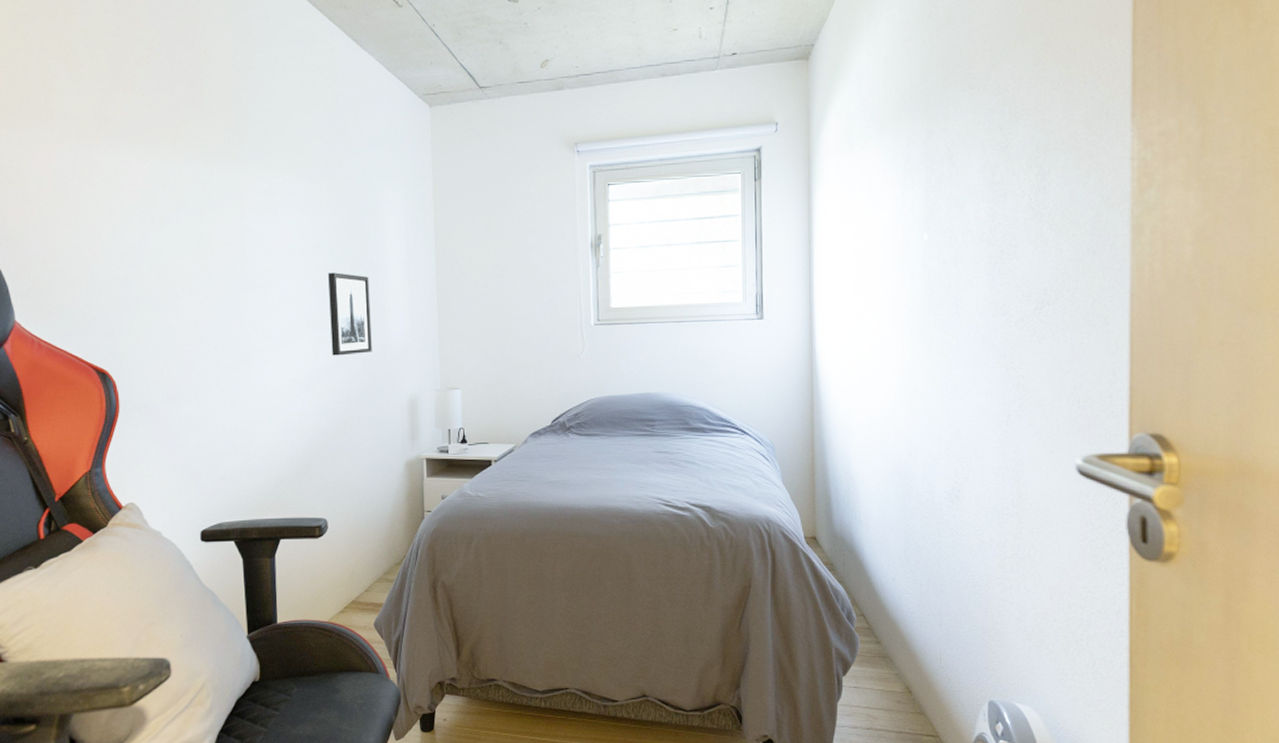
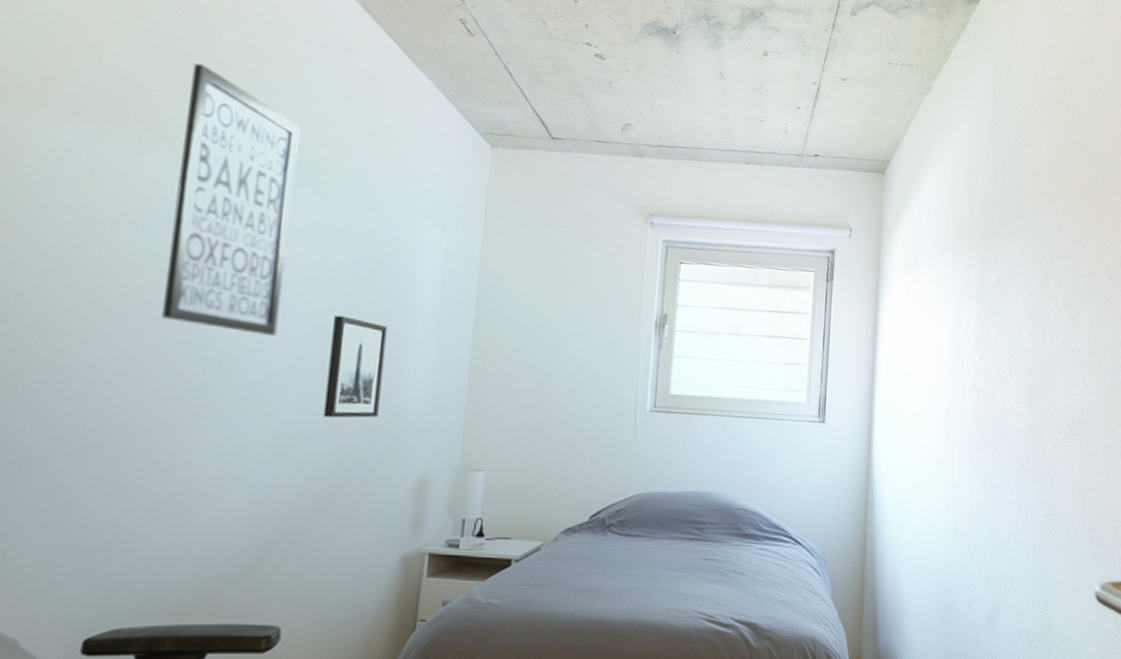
wall art: none [195,80,289,295] -> present [162,63,301,336]

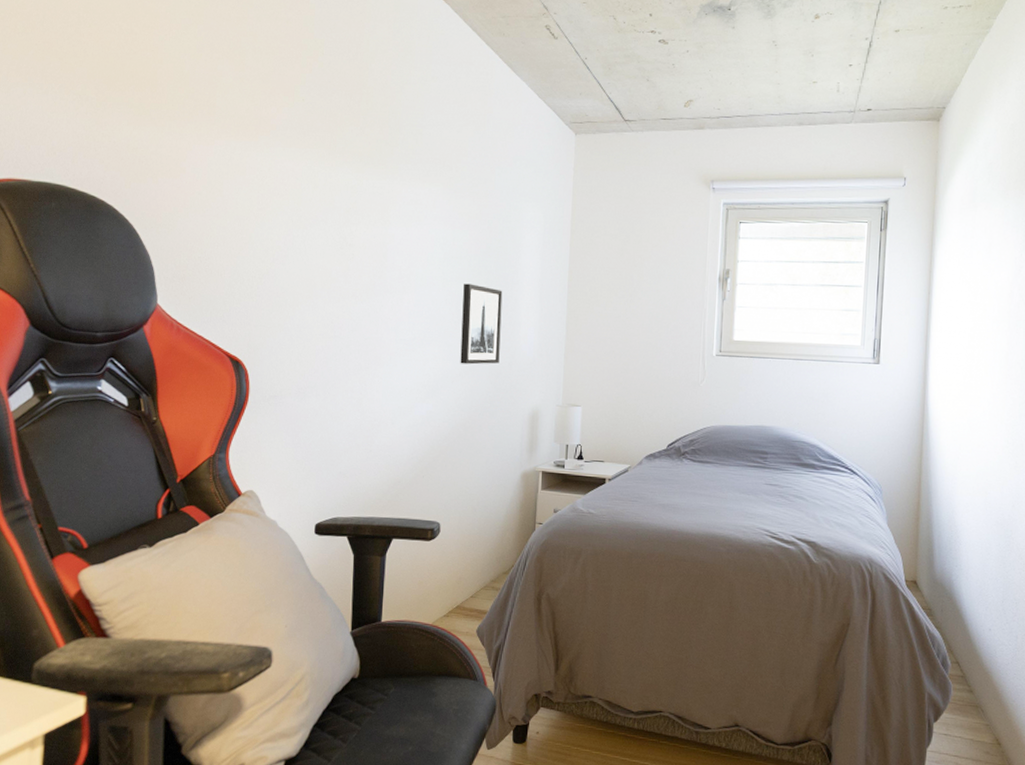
wall art: present [162,63,301,336] -> none [347,91,431,301]

